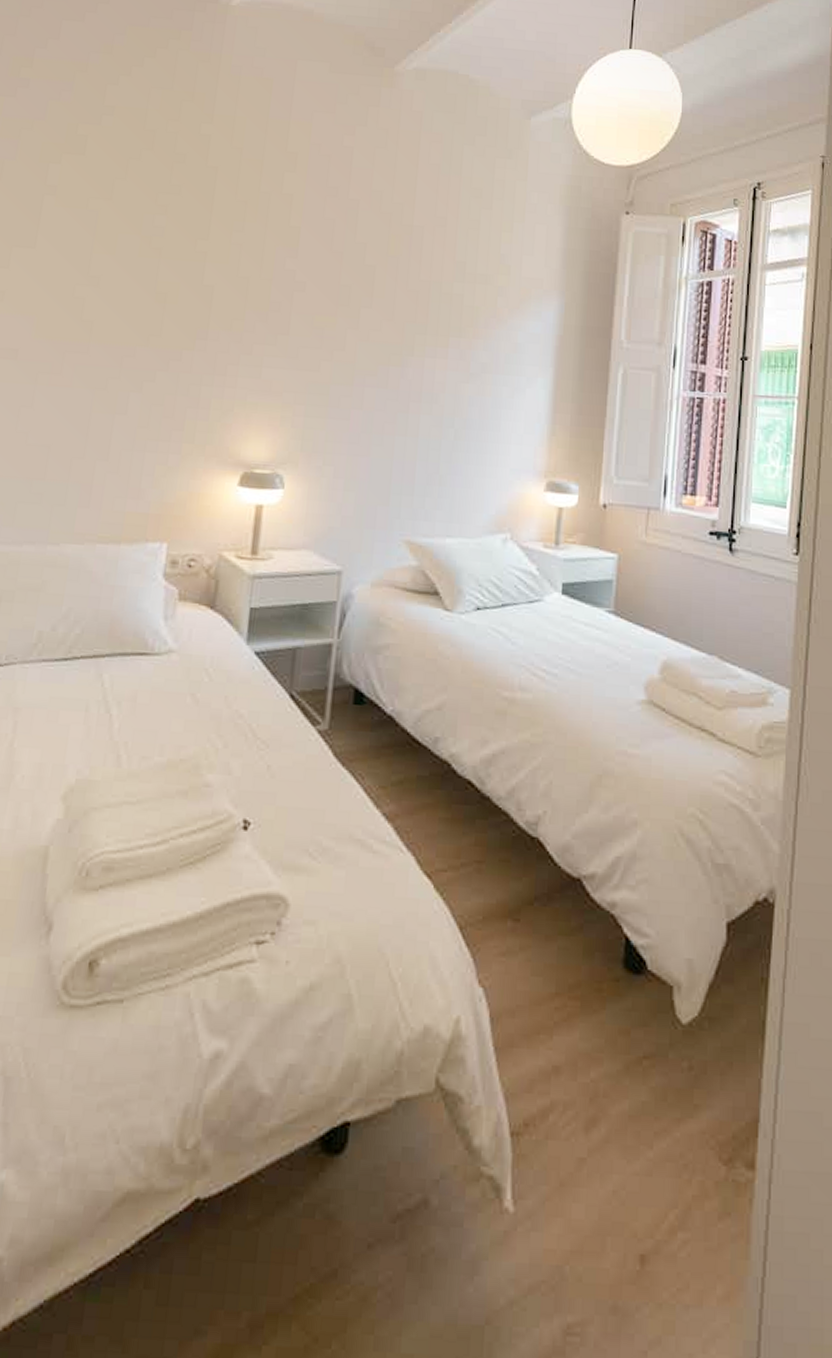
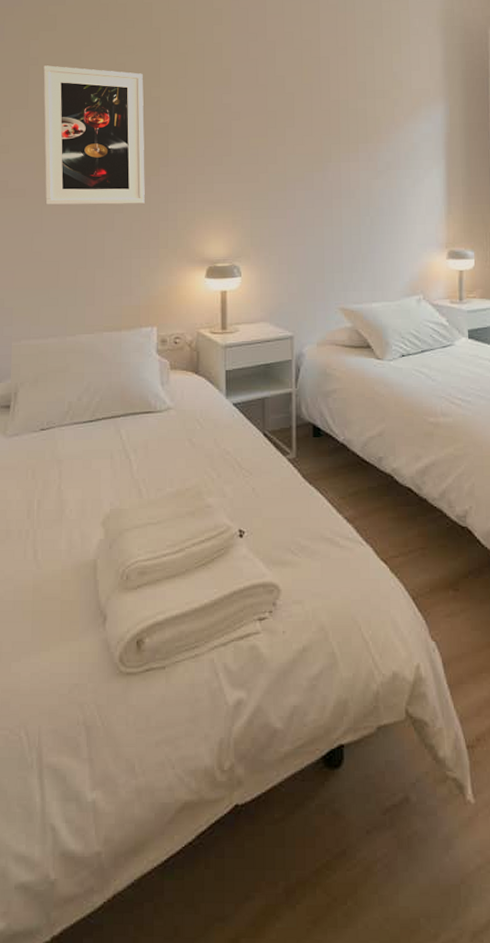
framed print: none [42,197,189,384] -> present [43,65,145,205]

